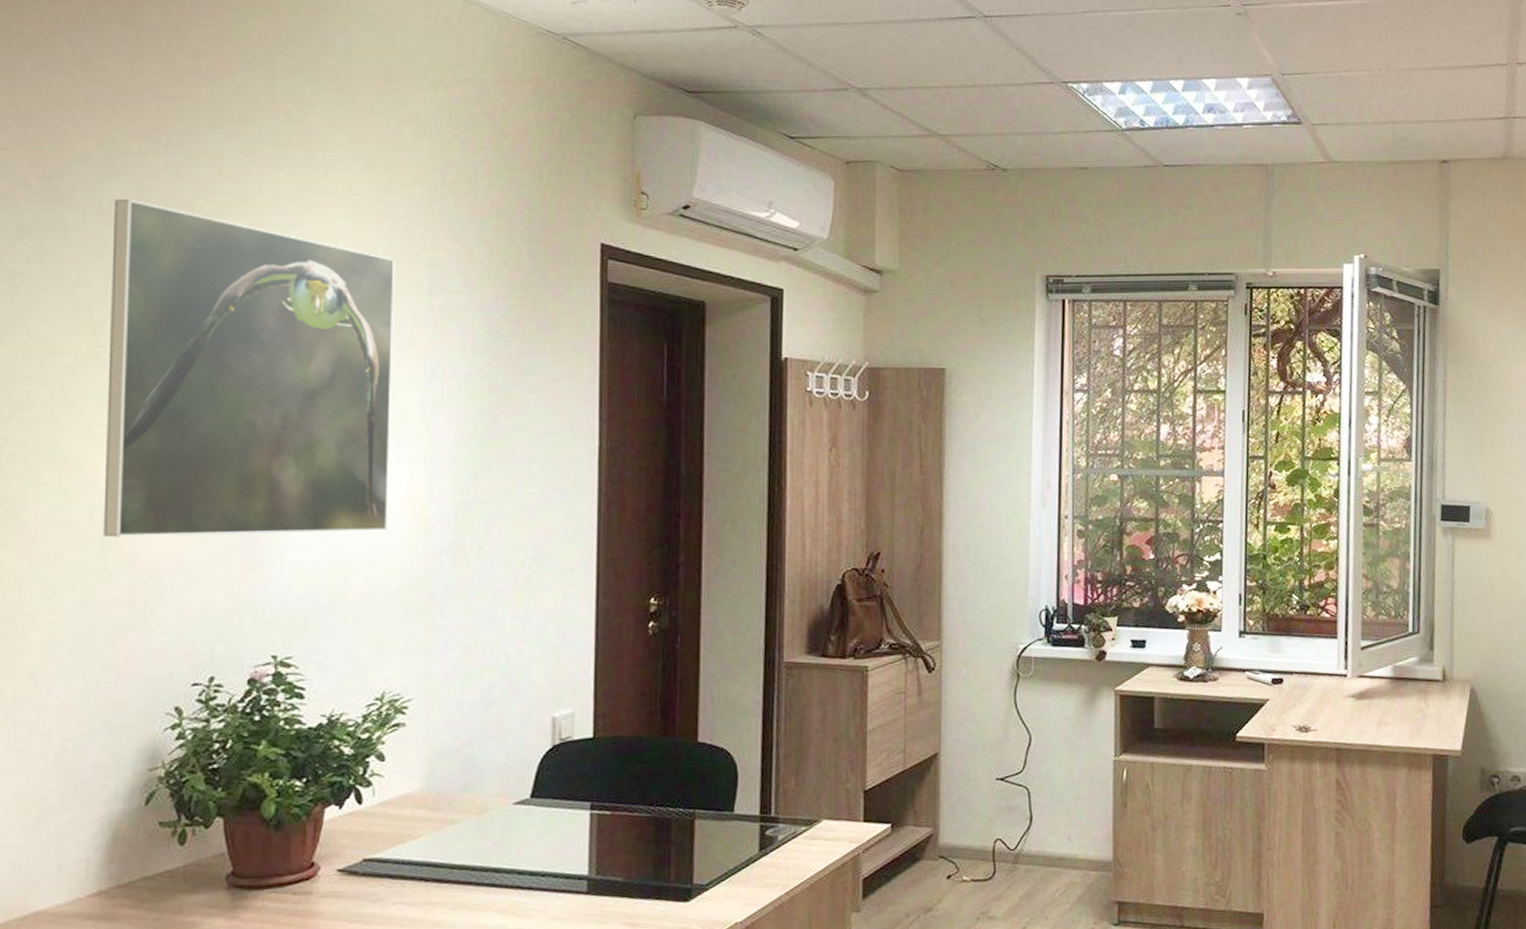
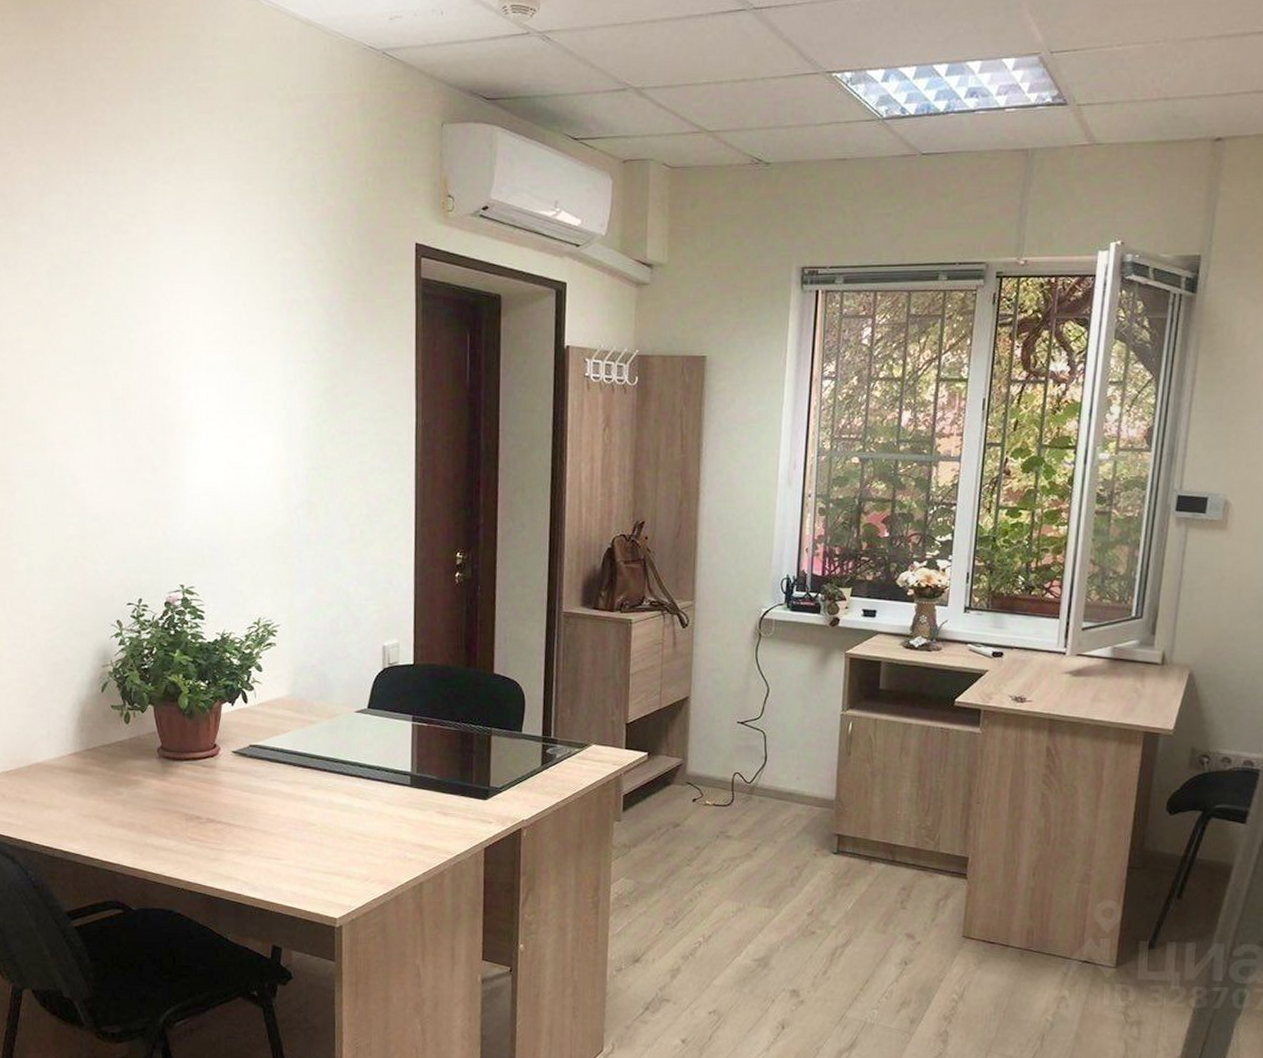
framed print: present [103,198,396,538] -> none [52,212,259,490]

